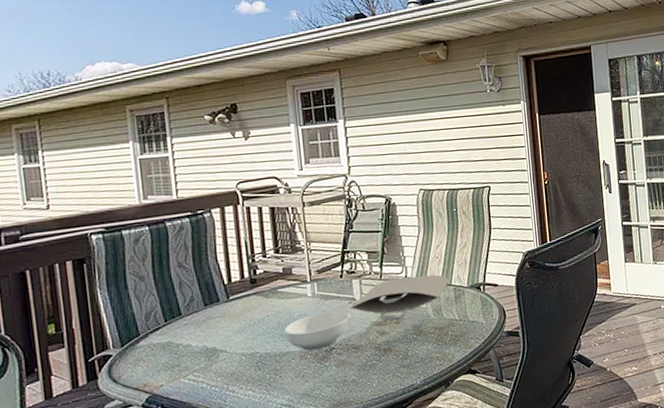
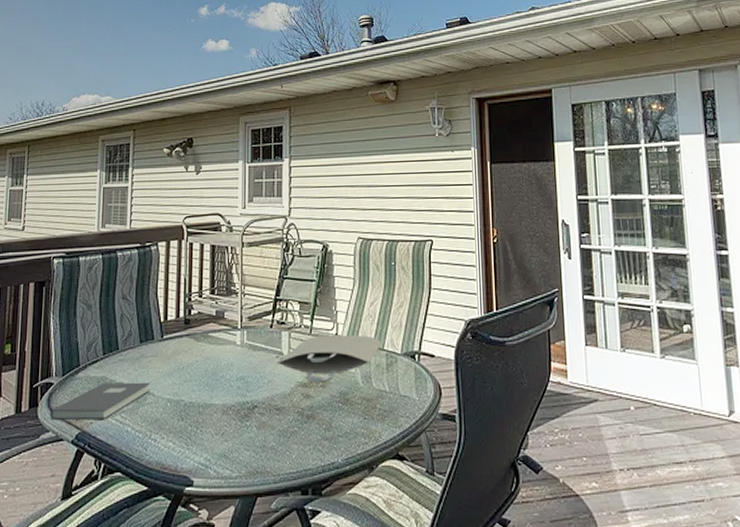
book: none [113,340,221,389] -> present [50,382,150,420]
bowl: present [284,310,351,351] -> none [210,364,277,406]

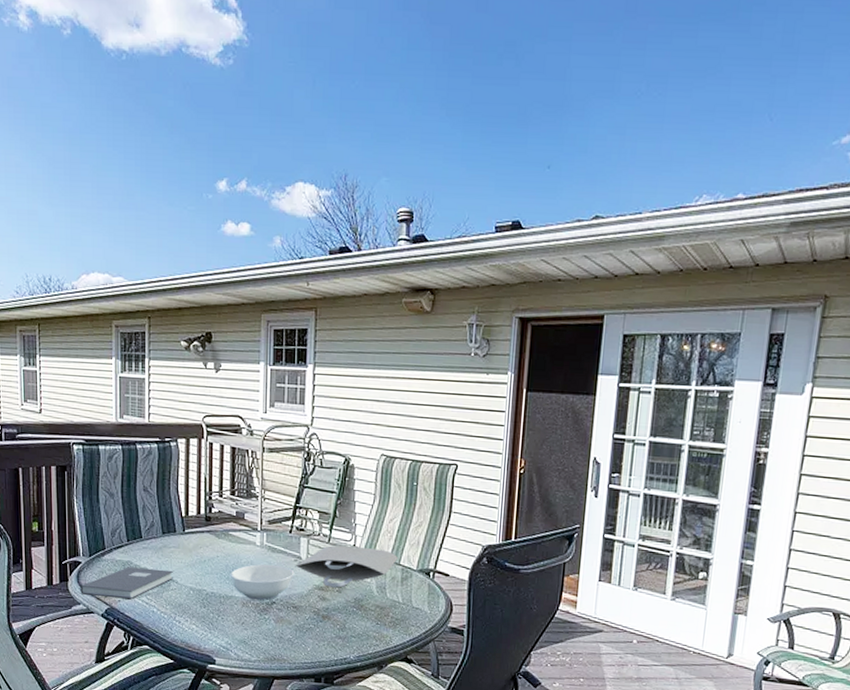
bowl: none [210,364,277,406] -> present [231,564,295,601]

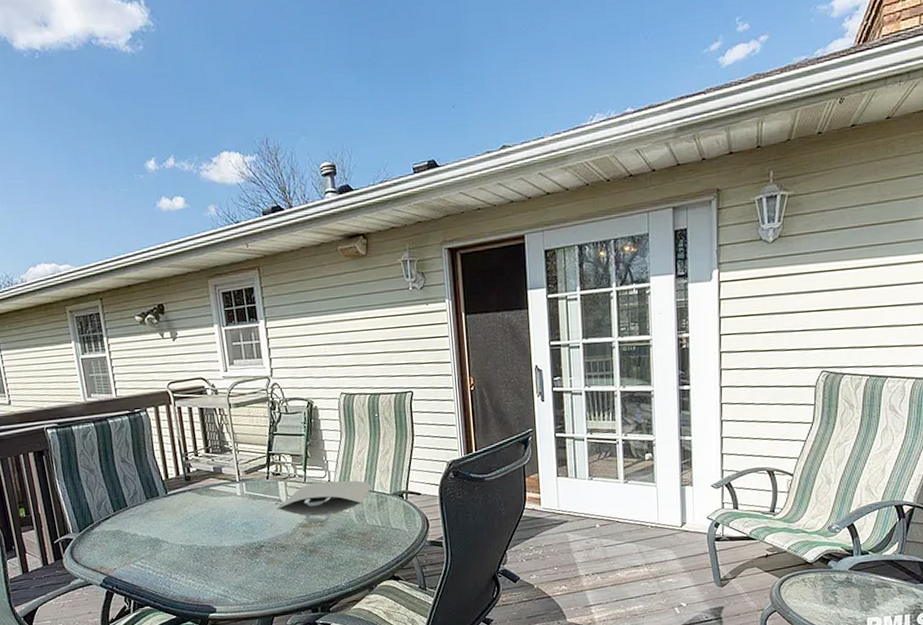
book: present [80,567,173,600] -> none [75,532,163,569]
bowl: present [231,564,295,601] -> none [217,510,278,547]

